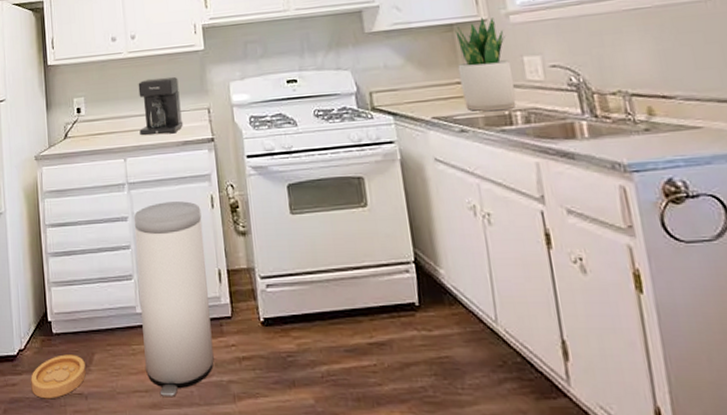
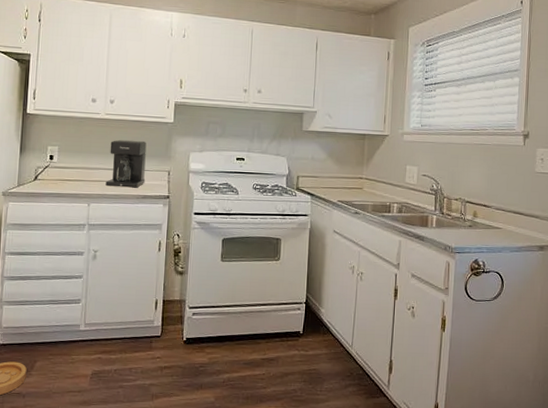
pedal bin: present [133,201,214,398] -> none [80,243,149,397]
planter: present [455,17,517,112] -> none [361,133,398,202]

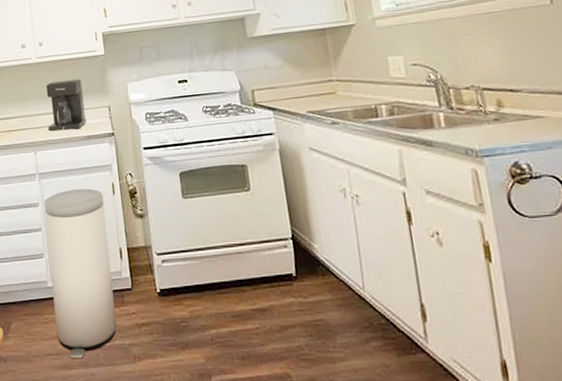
pedal bin: none [80,243,149,397] -> present [44,188,117,359]

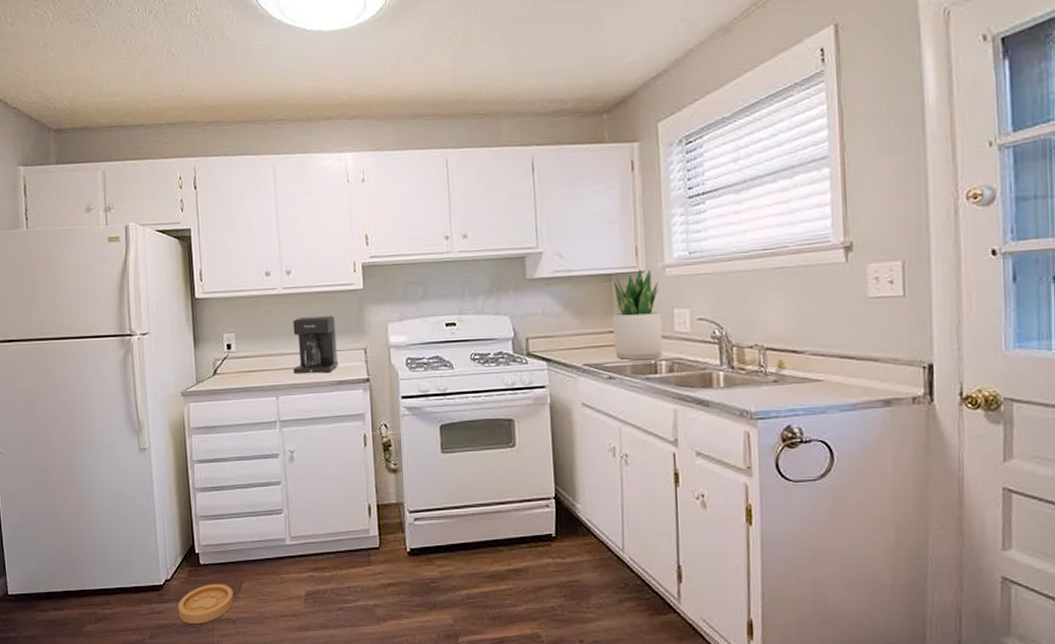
pedal bin: present [44,188,117,359] -> none [285,439,361,621]
planter: none [327,22,382,106] -> present [612,269,663,360]

